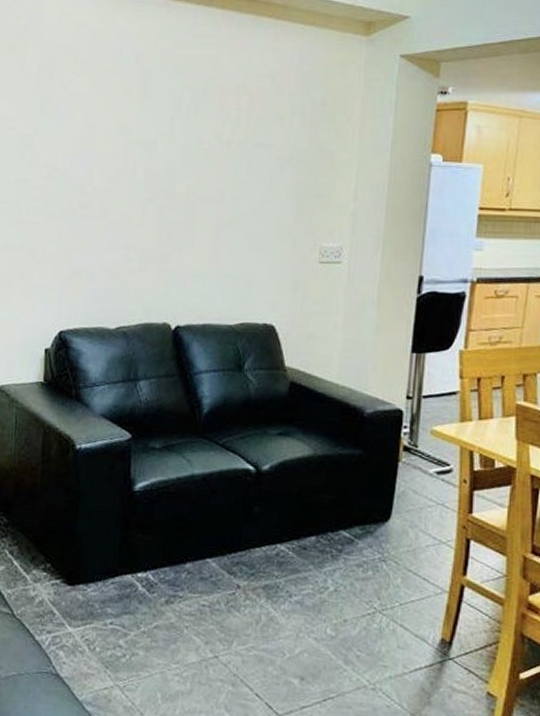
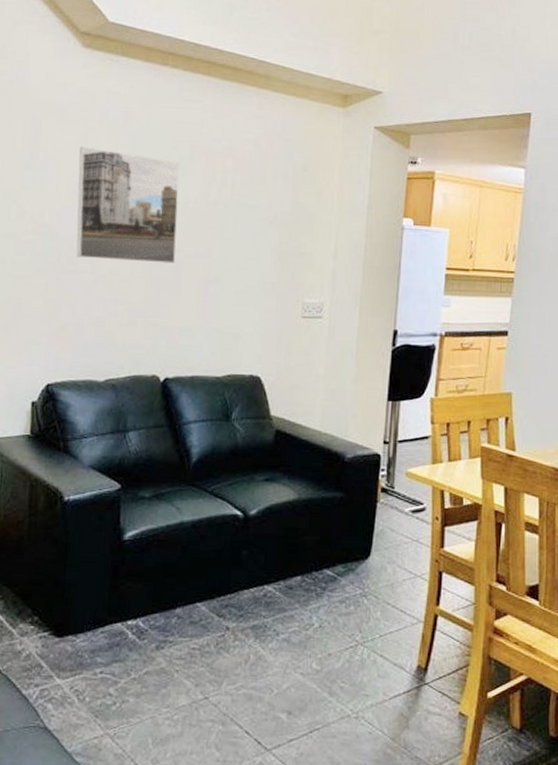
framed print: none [88,88,193,207] -> present [76,146,180,264]

